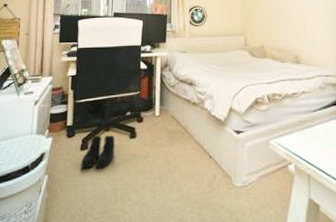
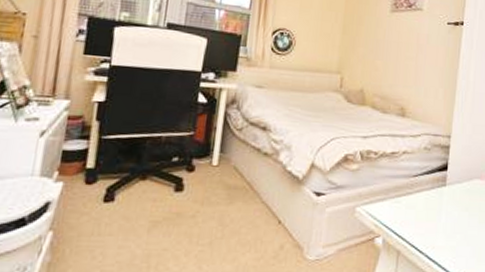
boots: present [81,135,116,169] -> none [102,184,154,227]

